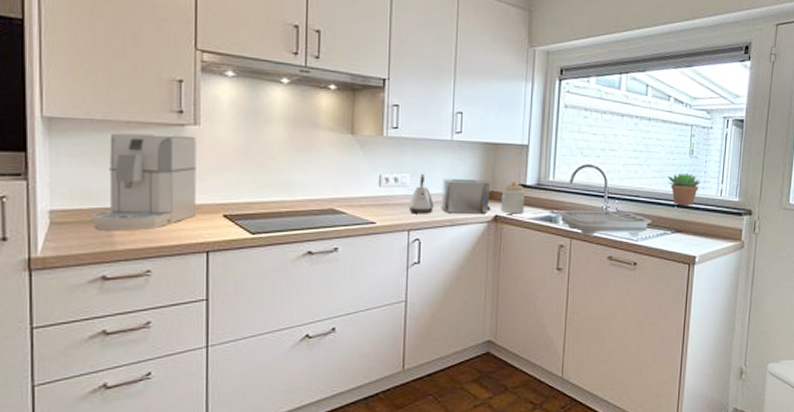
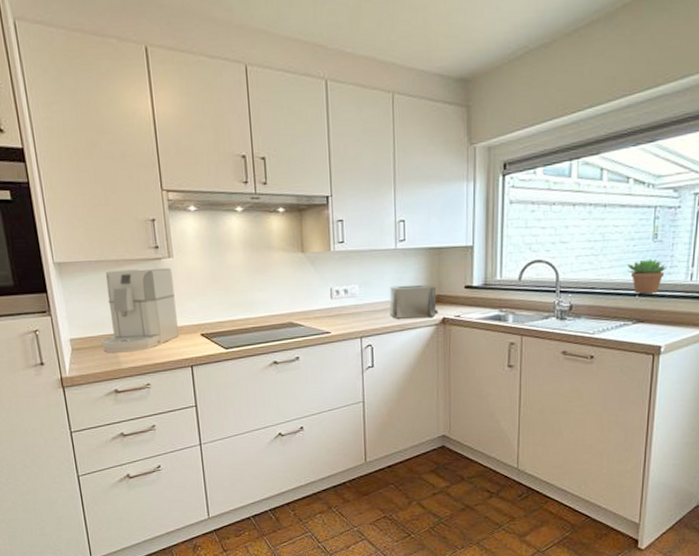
kettle: present [408,173,434,216] -> none [359,283,383,323]
jar: present [501,181,525,214] -> none [448,283,472,316]
dish rack: present [558,209,652,236] -> none [507,304,610,332]

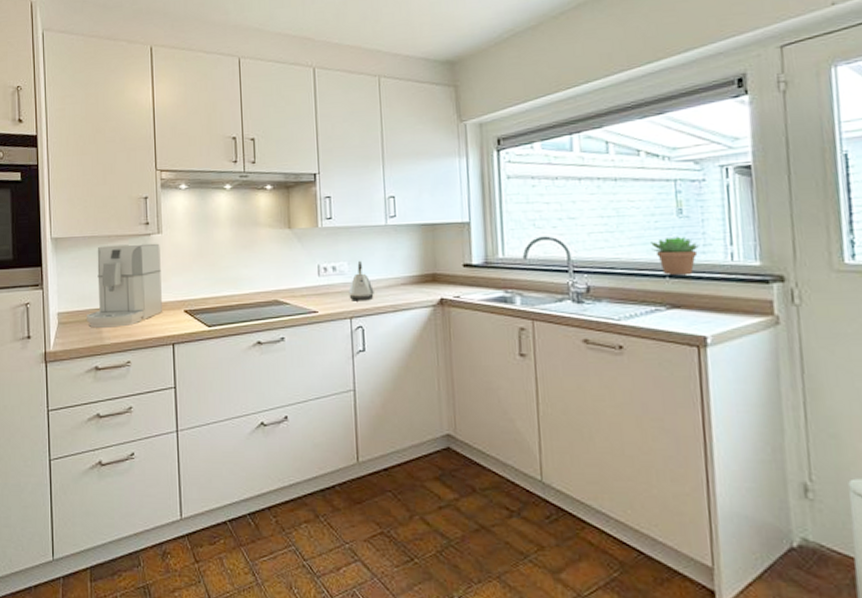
kettle: none [359,283,383,323] -> present [348,260,374,303]
toaster: present [389,284,439,320] -> none [380,261,435,300]

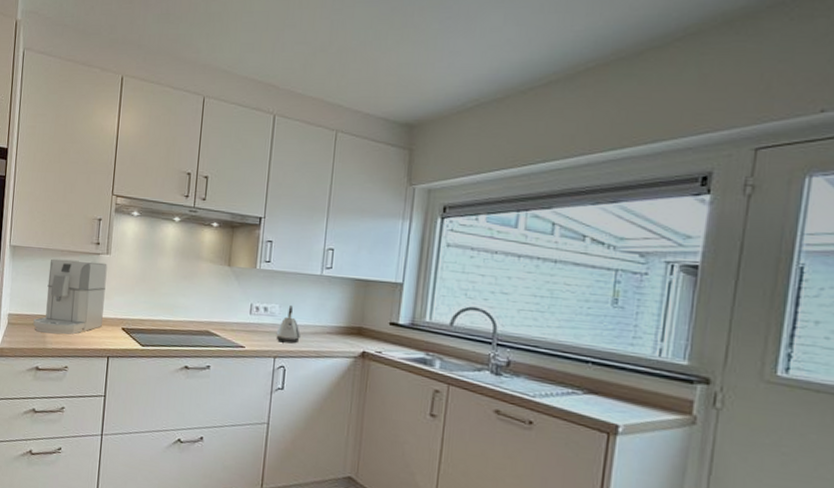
succulent plant: present [651,236,701,276] -> none [579,325,630,365]

